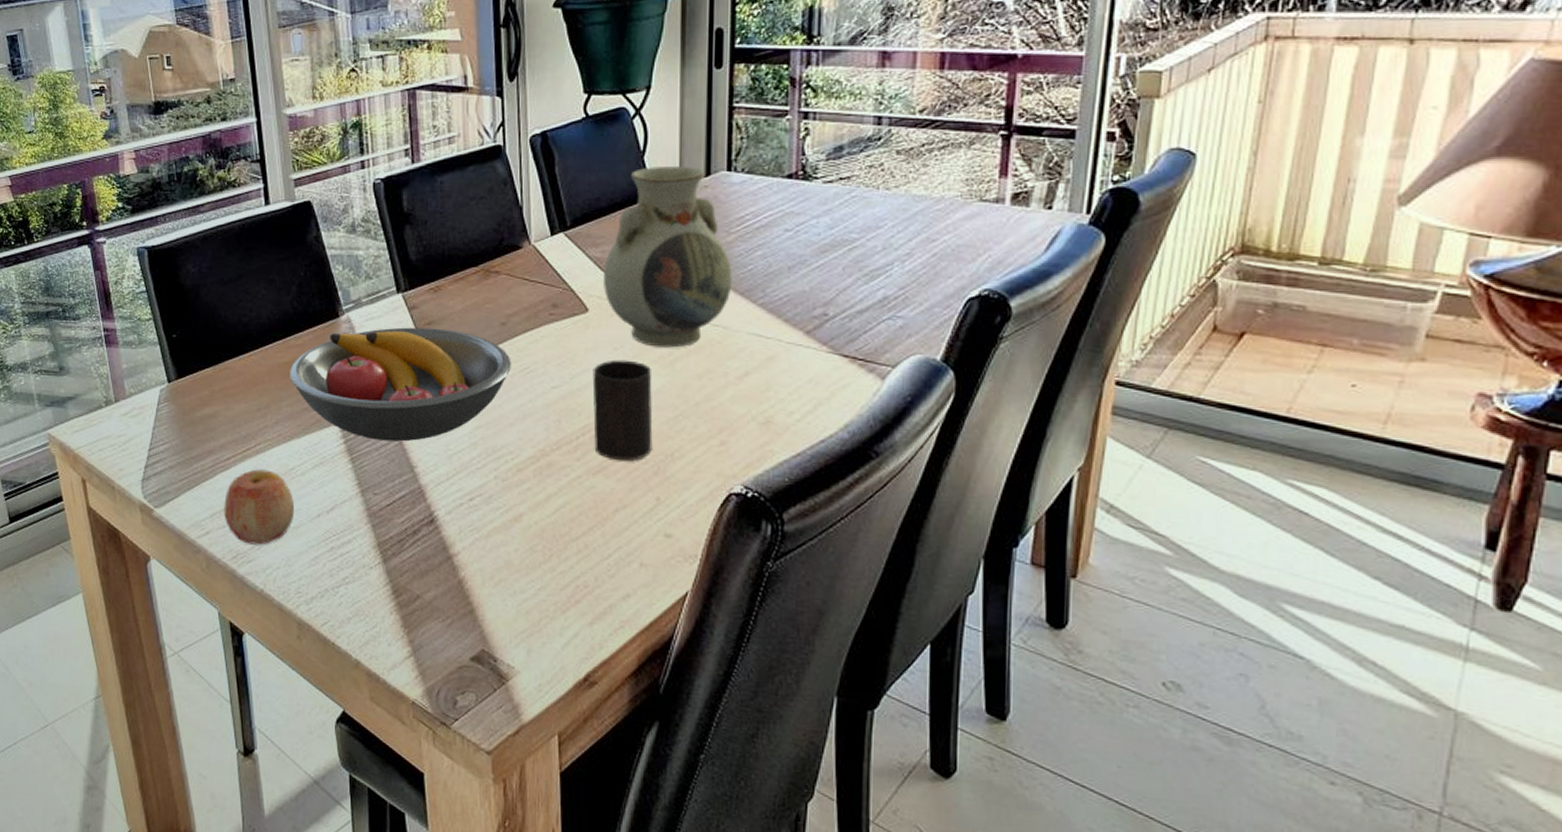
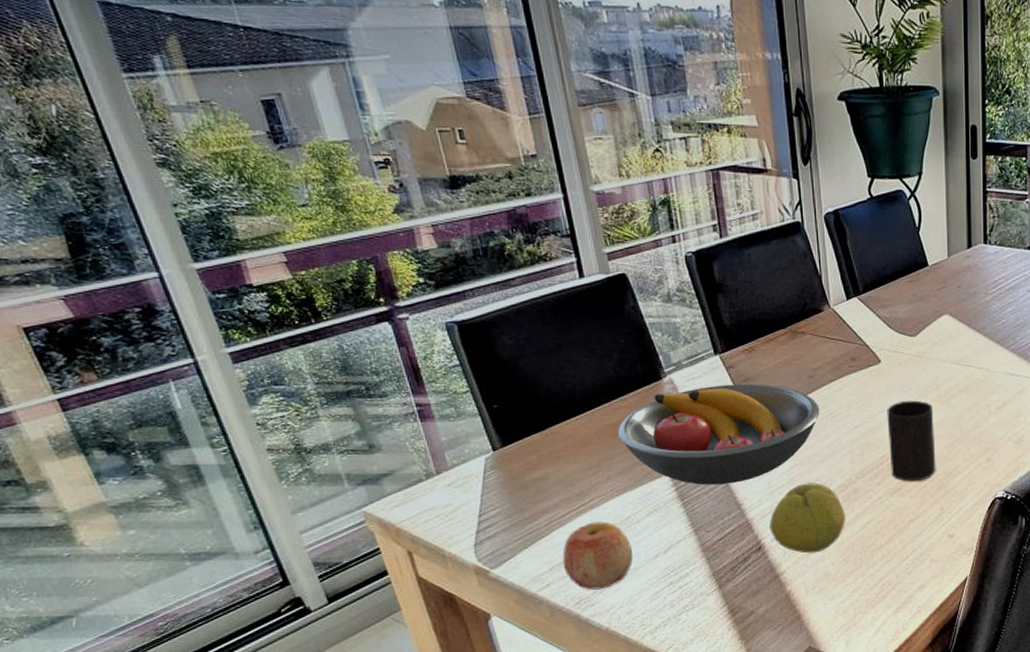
fruit: none [445,449,535,535] -> present [769,483,845,553]
vase: present [604,167,732,348] -> none [892,240,991,388]

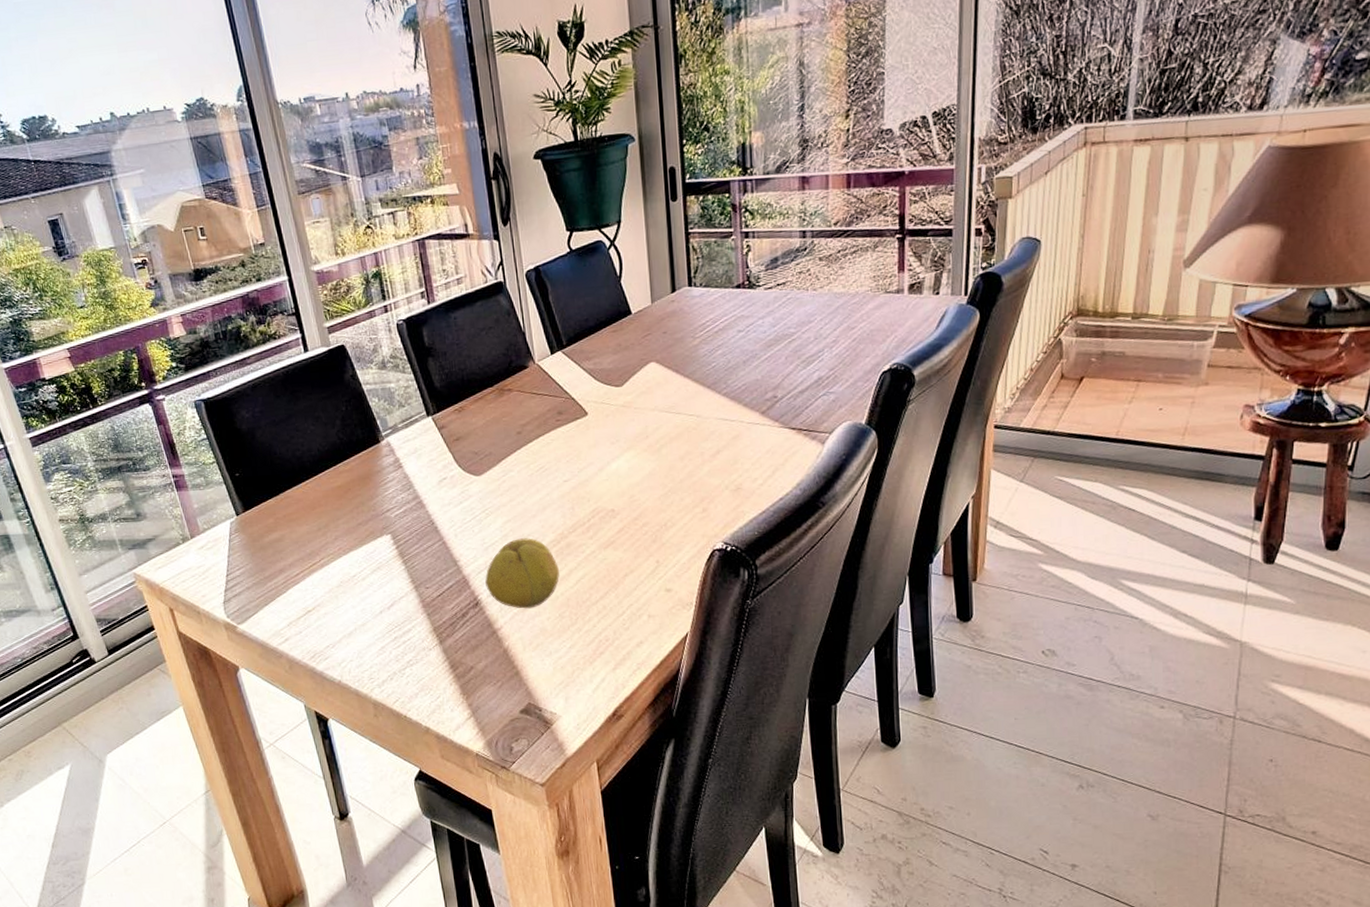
apple: present [562,521,633,590] -> none [298,579,361,644]
fruit bowl: present [618,384,820,485] -> none [342,442,529,543]
cup: present [887,400,936,482] -> none [596,451,650,535]

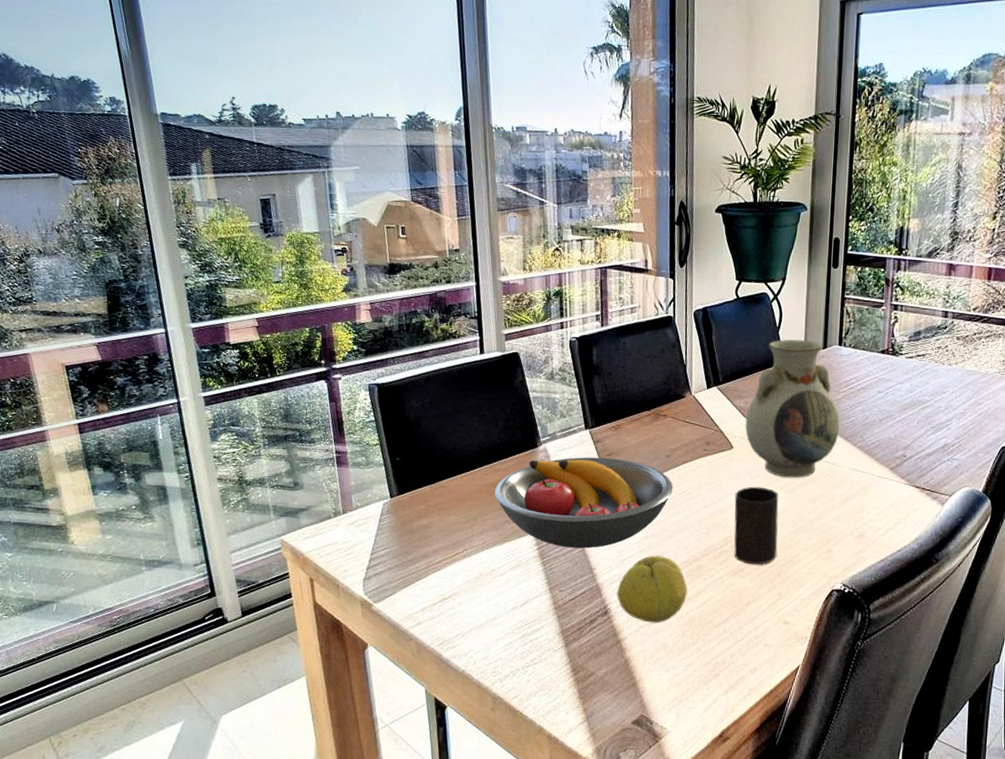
fruit bowl: none [342,442,529,543] -> present [494,457,673,549]
cup: none [596,451,650,535] -> present [734,486,779,565]
vase: none [597,286,701,438] -> present [745,339,840,478]

